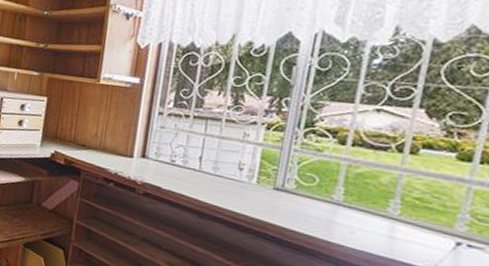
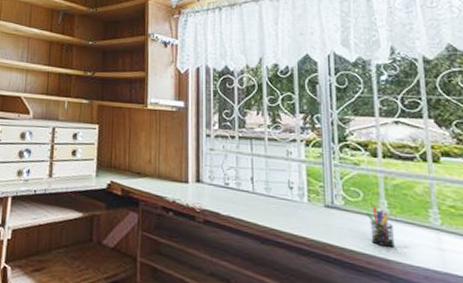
pen holder: none [316,192,345,232] -> present [366,206,395,247]

